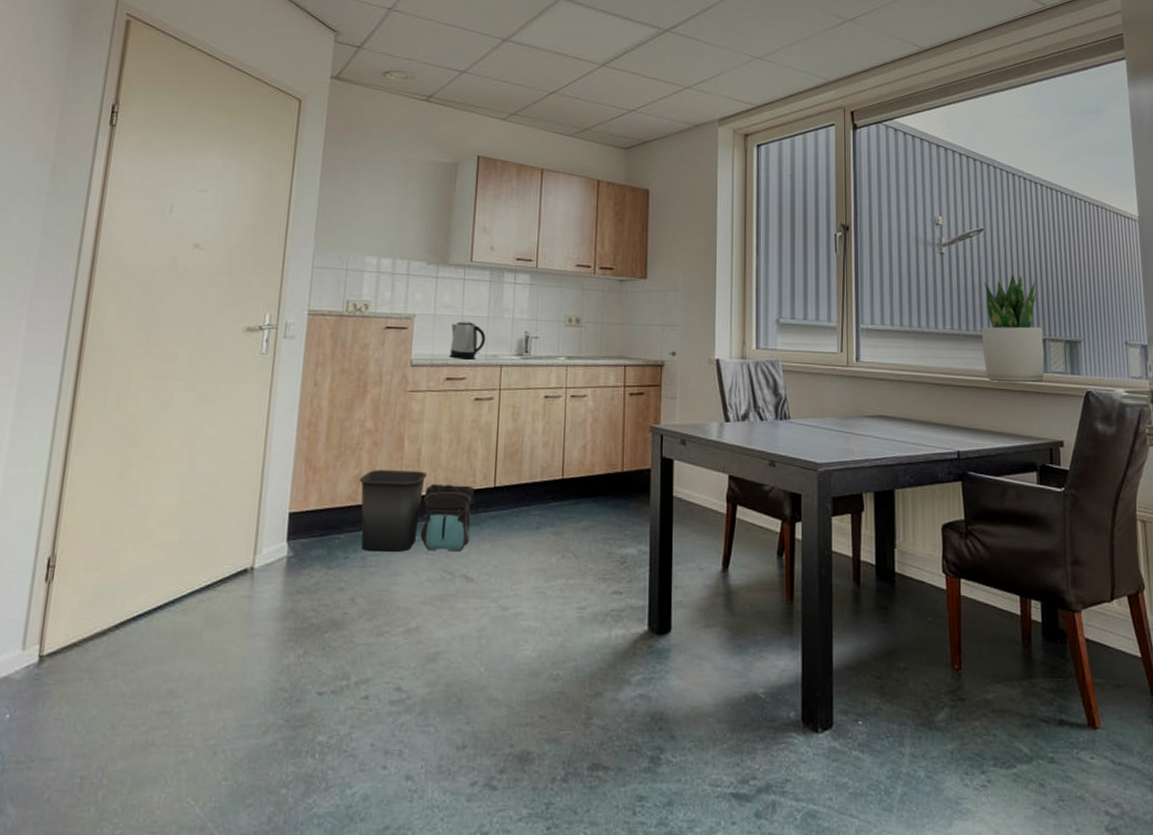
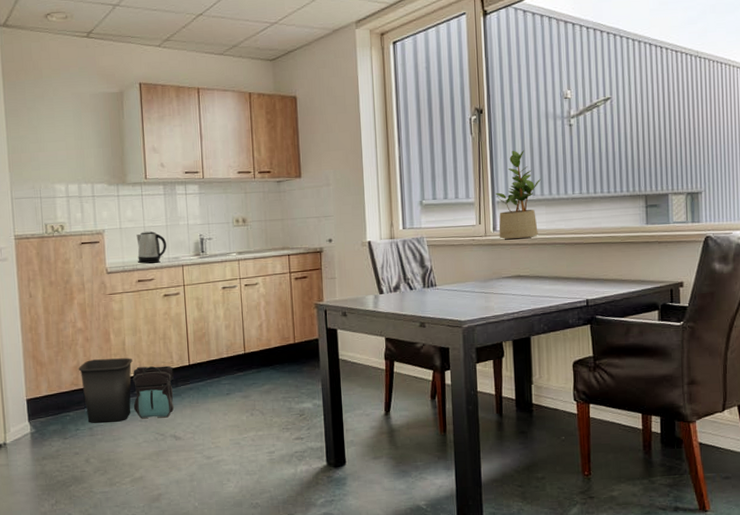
potted plant: none [860,273,909,374] -> present [496,150,541,240]
planter: present [982,274,1045,382] -> none [608,137,667,235]

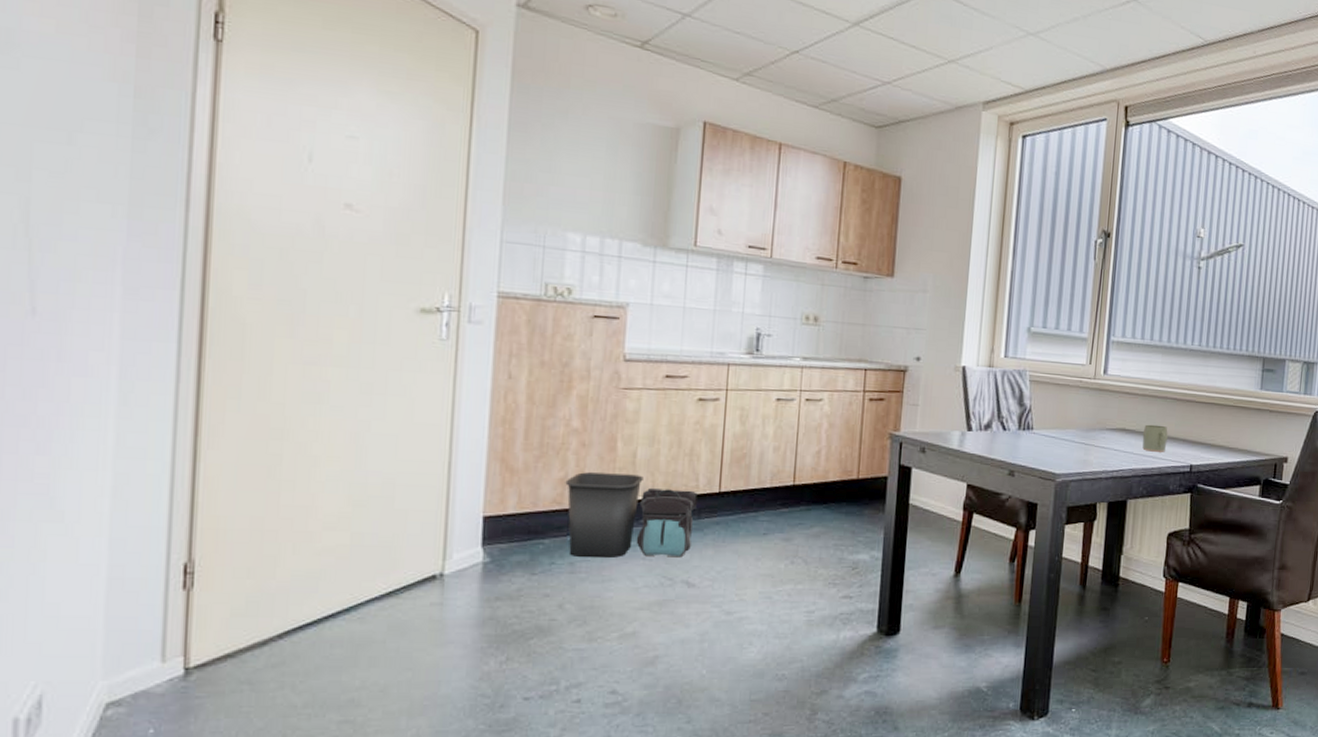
kettle: present [136,230,167,264] -> none [669,313,712,357]
potted plant: present [496,150,541,240] -> none [1109,285,1161,388]
mug: none [537,268,561,292] -> present [1142,424,1168,452]

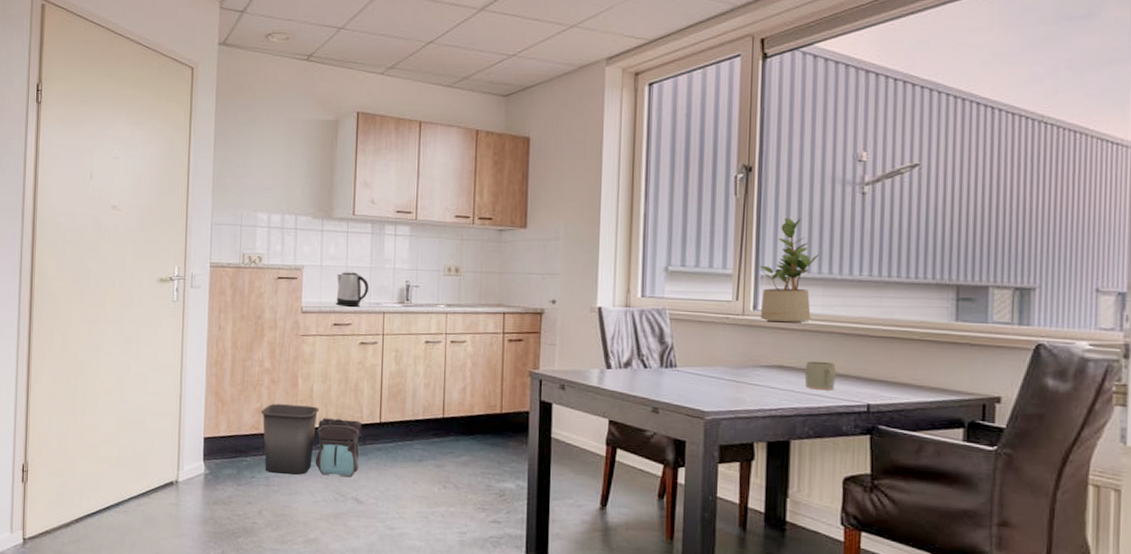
kettle: none [669,313,712,357] -> present [336,271,370,308]
potted plant: none [1109,285,1161,388] -> present [760,217,819,323]

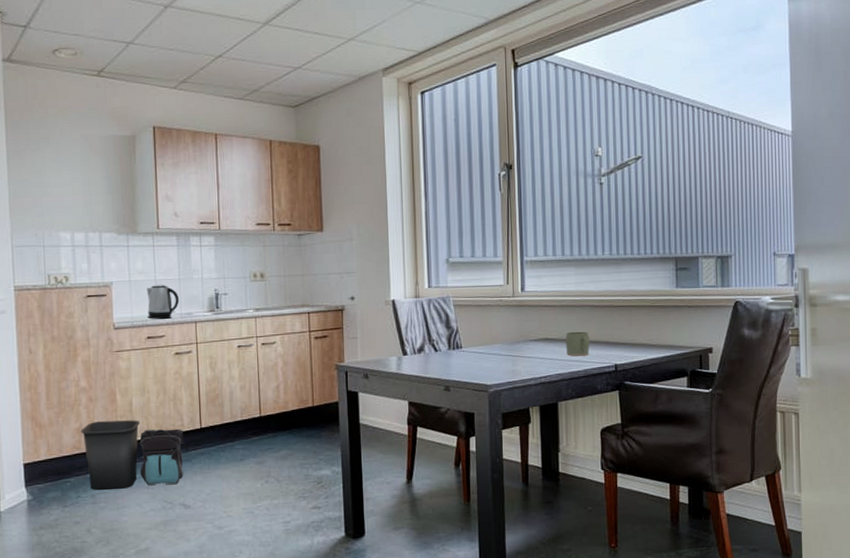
potted plant: present [760,217,819,323] -> none [524,208,570,301]

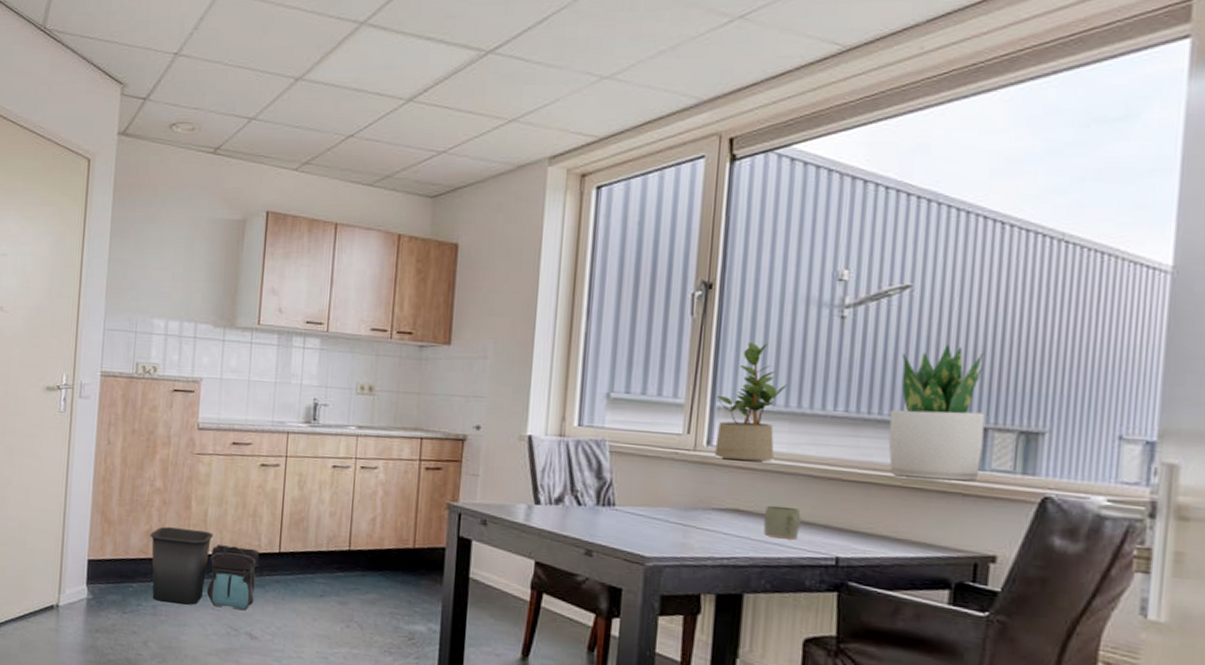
kettle: present [146,284,180,320] -> none [236,385,273,426]
potted plant: none [524,208,570,301] -> present [714,341,787,462]
planter: none [638,198,697,299] -> present [888,344,985,482]

